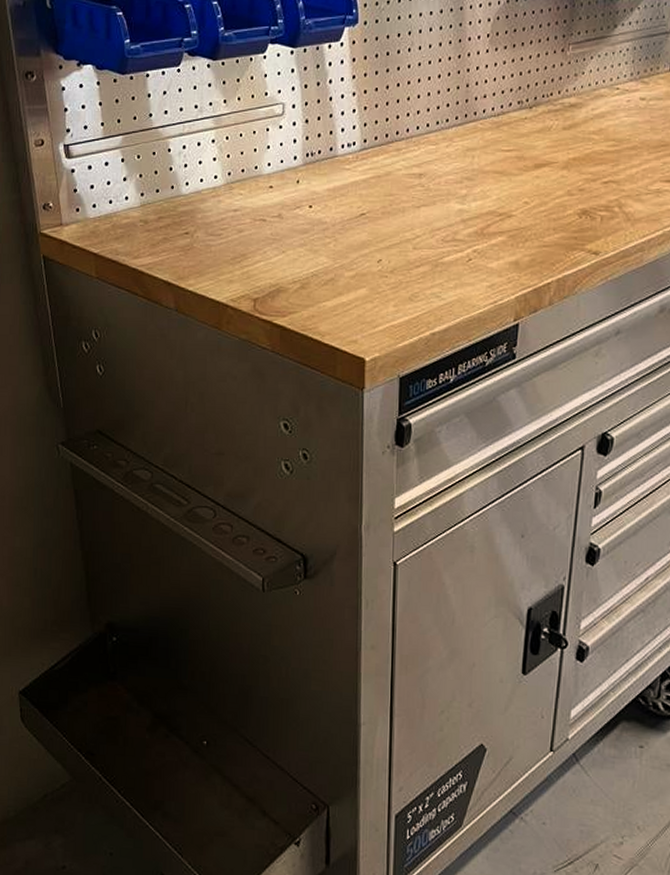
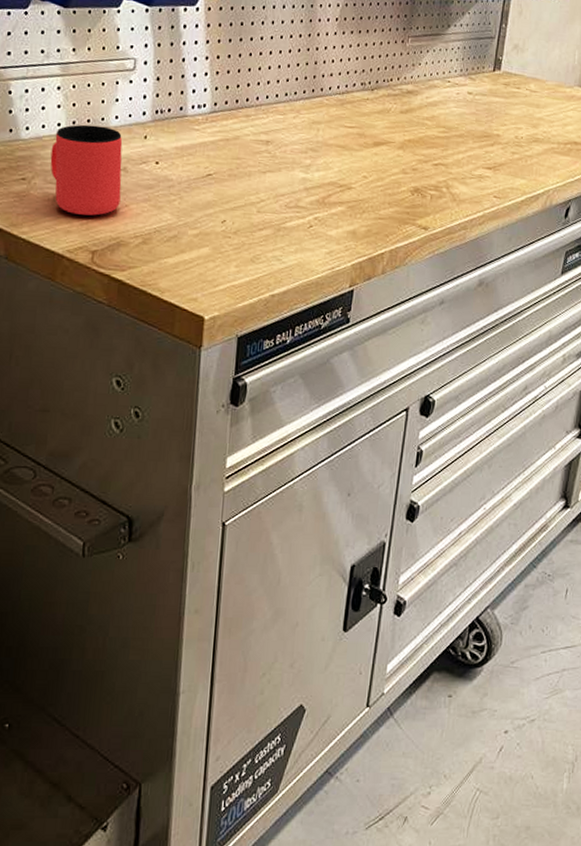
cup: none [210,175,278,264] -> present [50,124,123,216]

